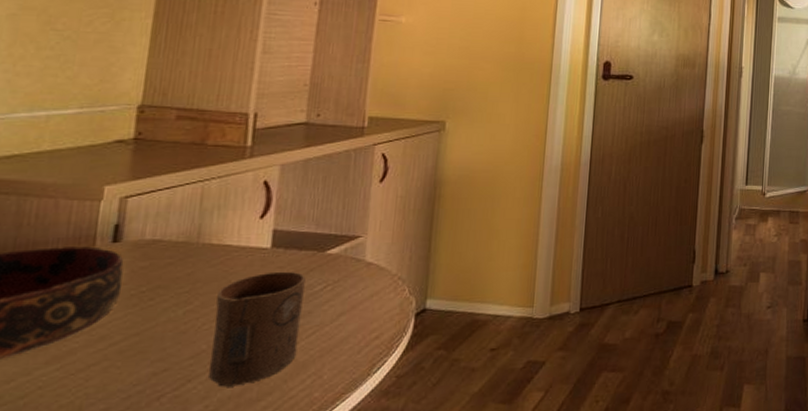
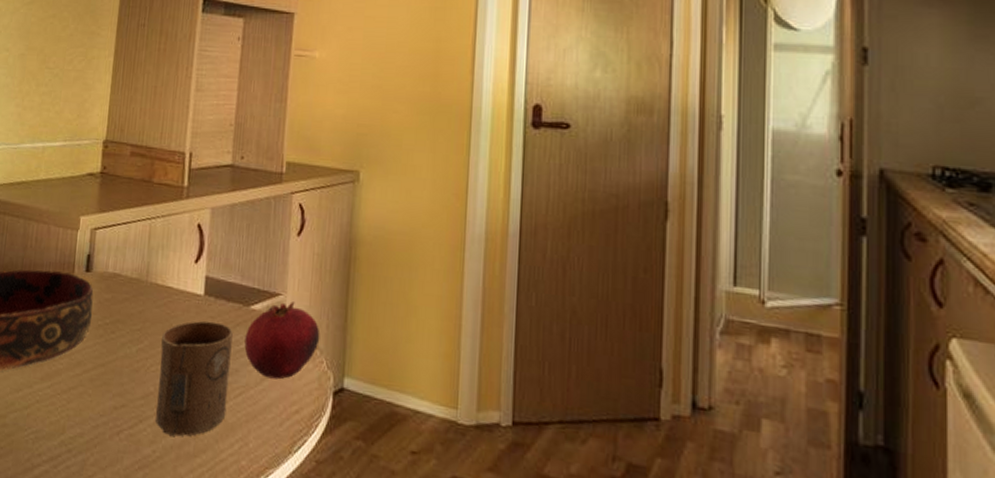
fruit: none [318,241,403,314] -> present [244,301,320,380]

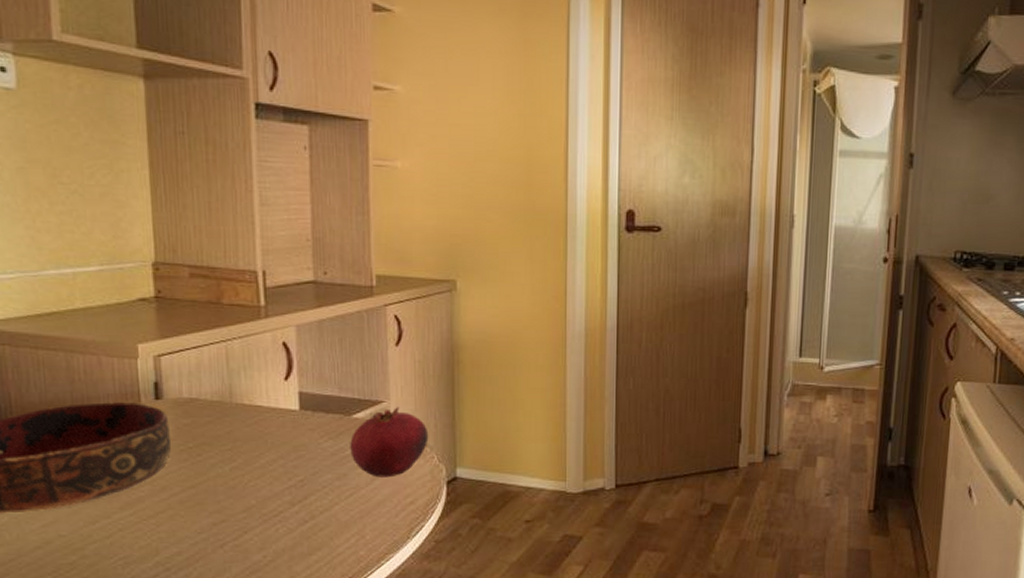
cup: present [156,320,233,437] -> none [257,433,338,540]

